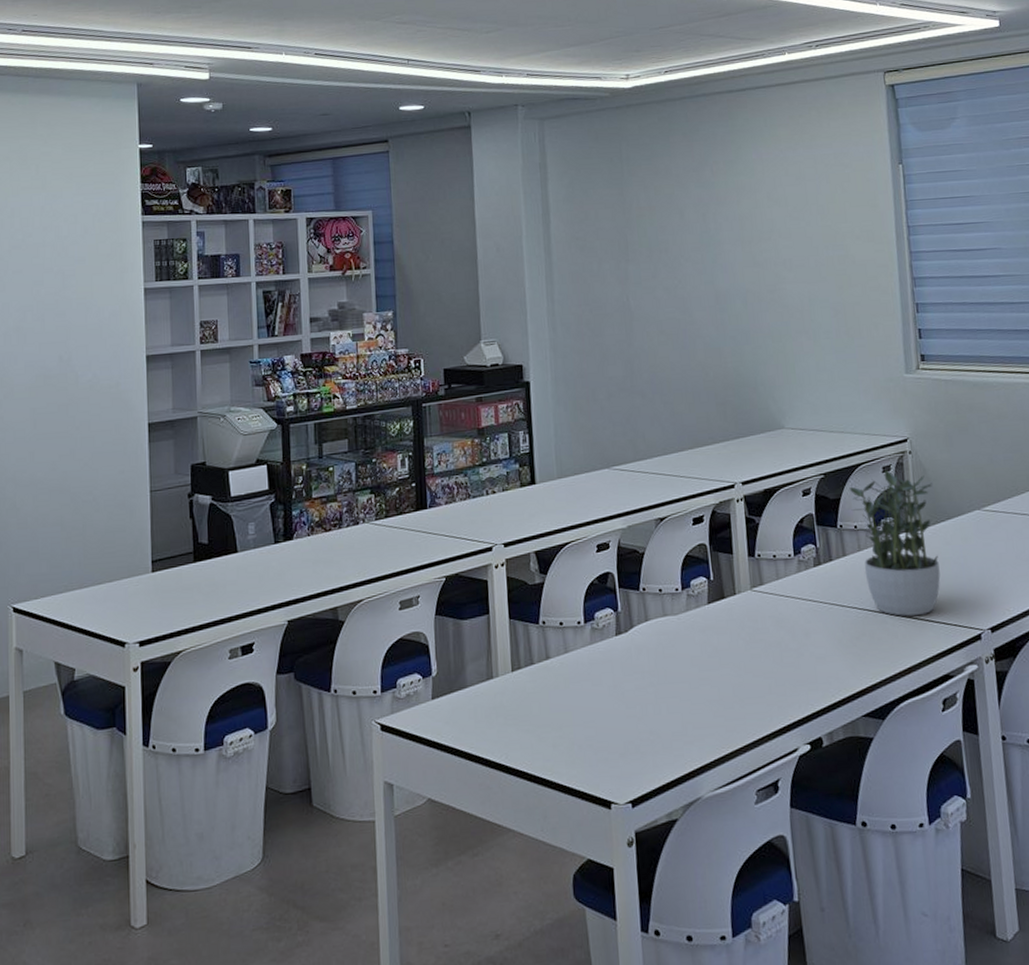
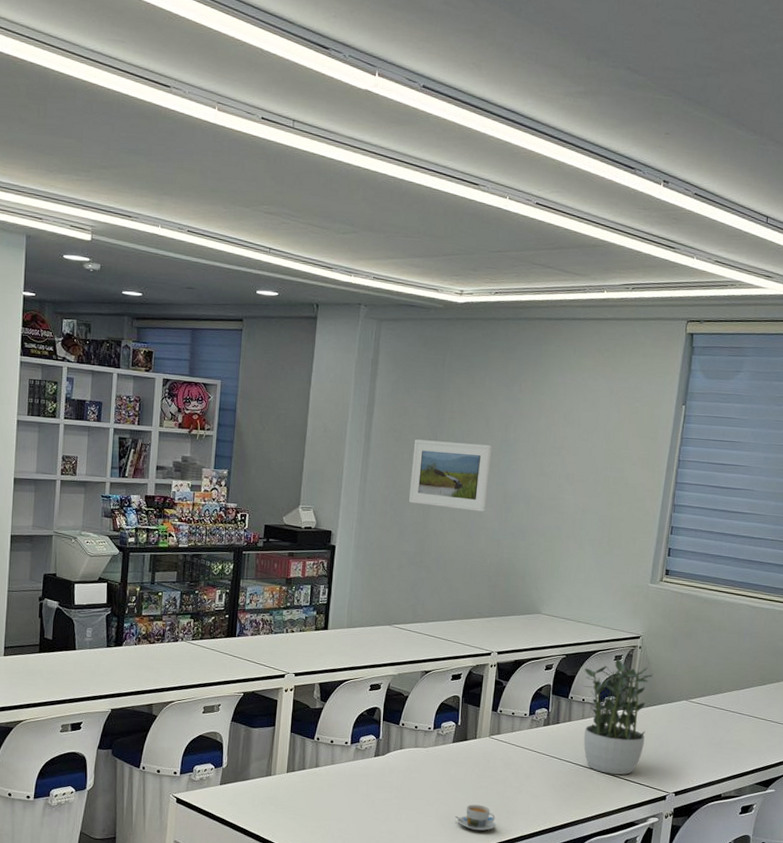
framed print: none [602,239,697,320] -> present [408,439,492,512]
coffee cup: none [727,679,780,714] -> present [454,804,496,831]

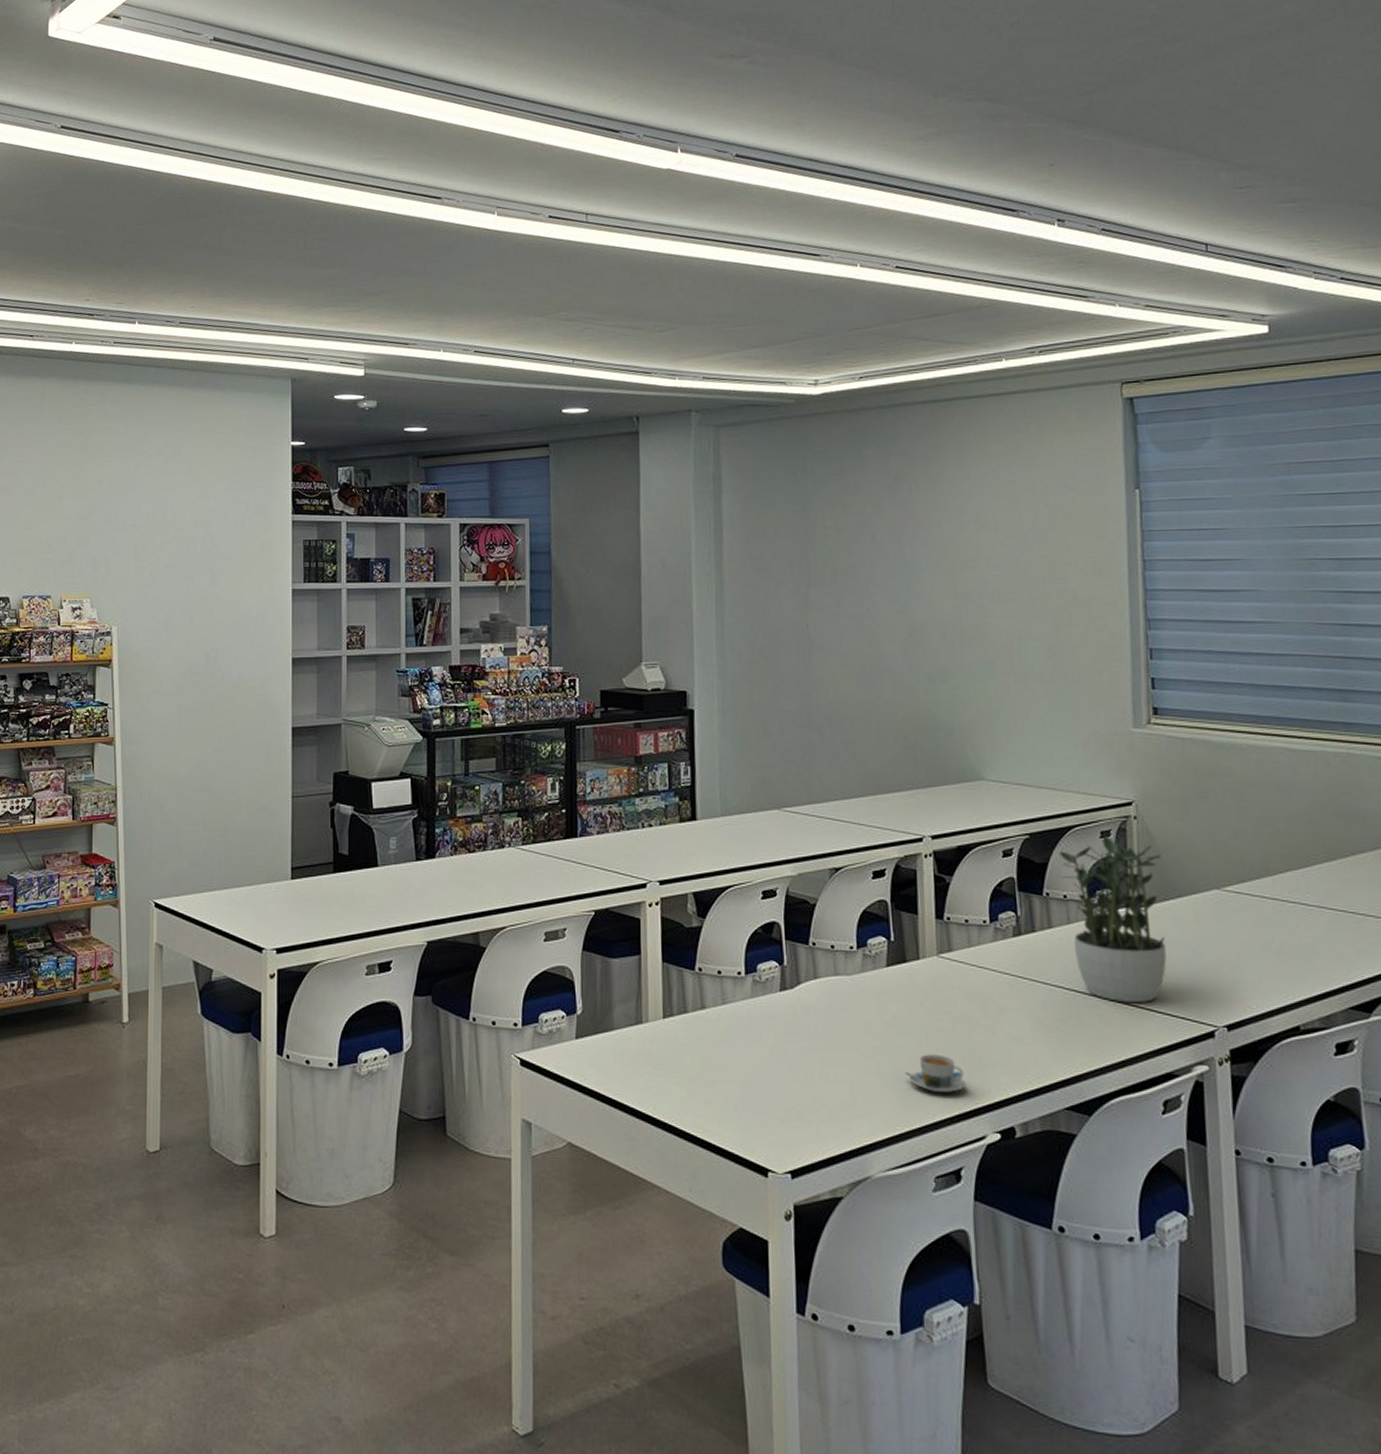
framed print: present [408,439,492,512] -> none [779,564,886,651]

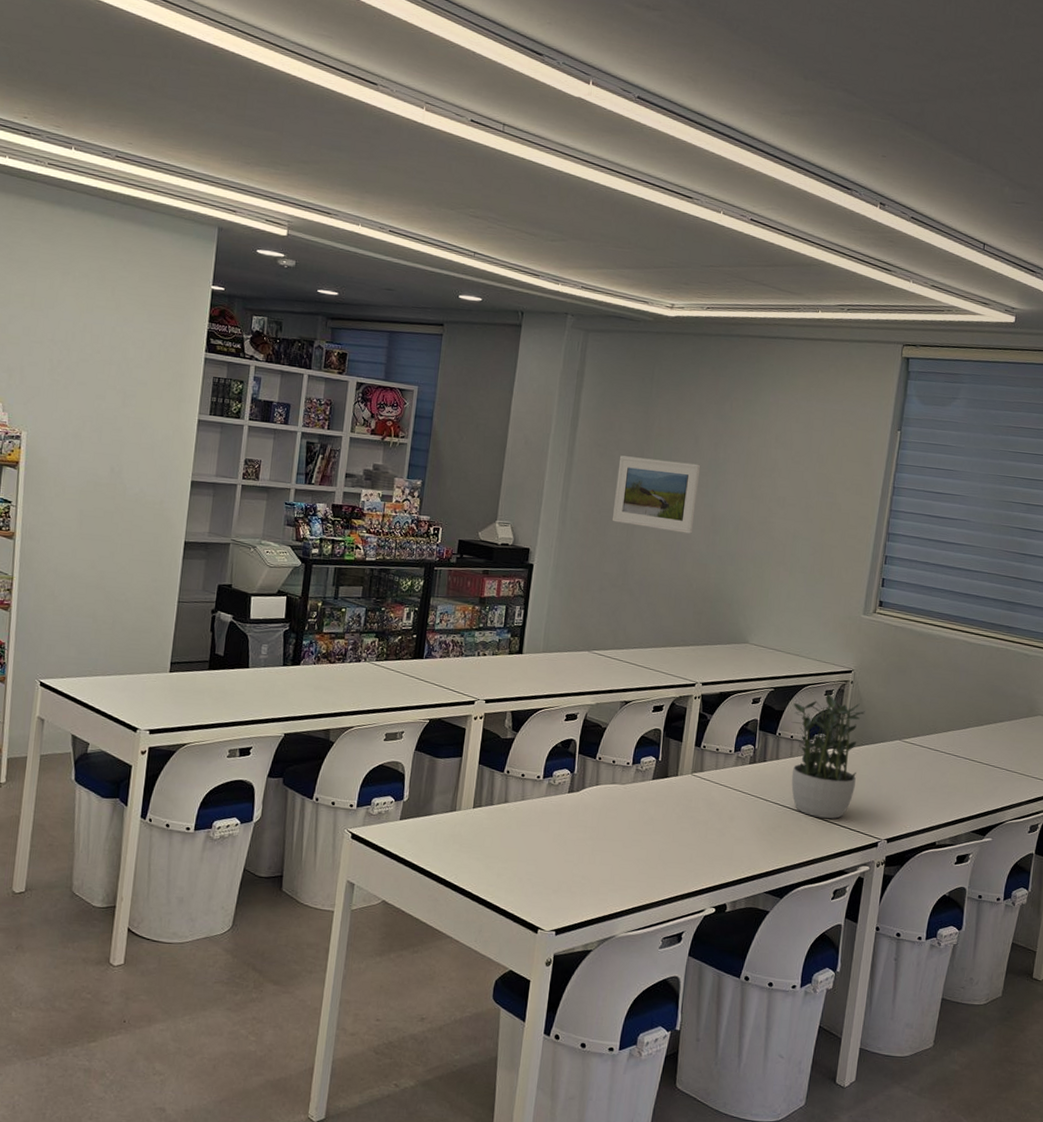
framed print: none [779,564,886,651] -> present [612,455,701,534]
coffee cup: present [904,1054,966,1094] -> none [653,847,697,877]

